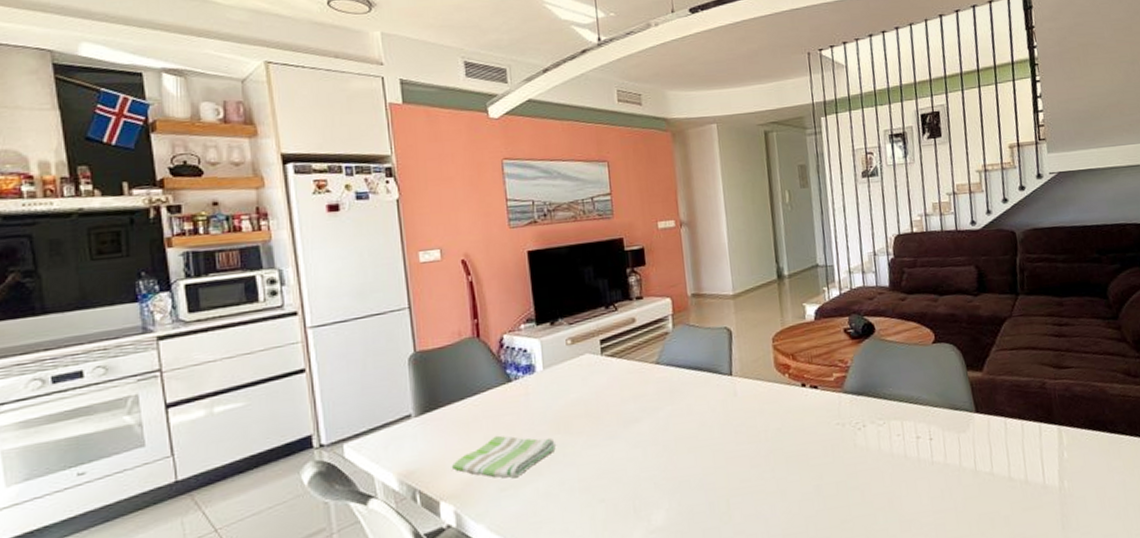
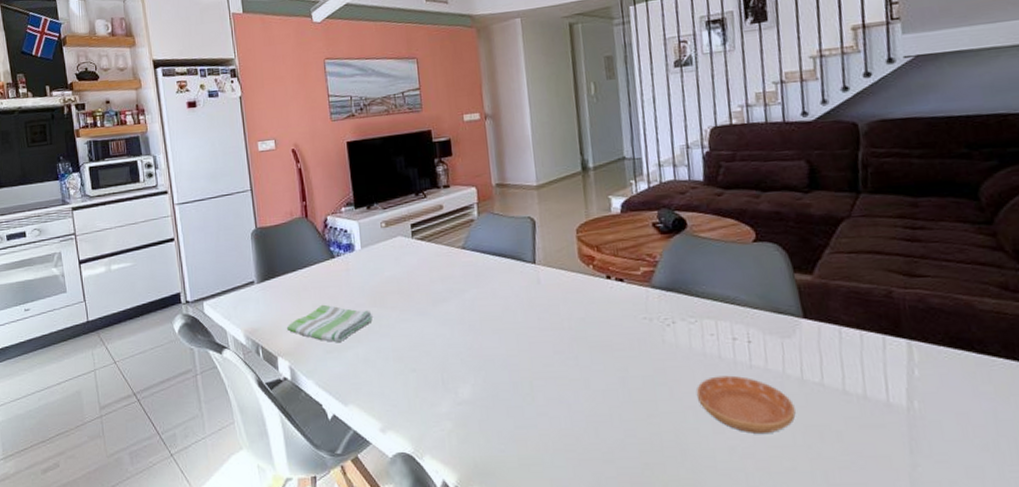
saucer: none [885,473,971,528] -> present [696,375,796,433]

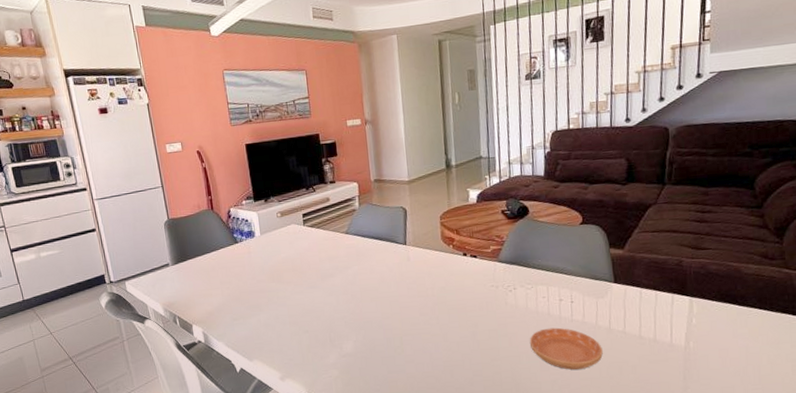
dish towel: present [286,304,373,343] -> none [198,281,272,312]

